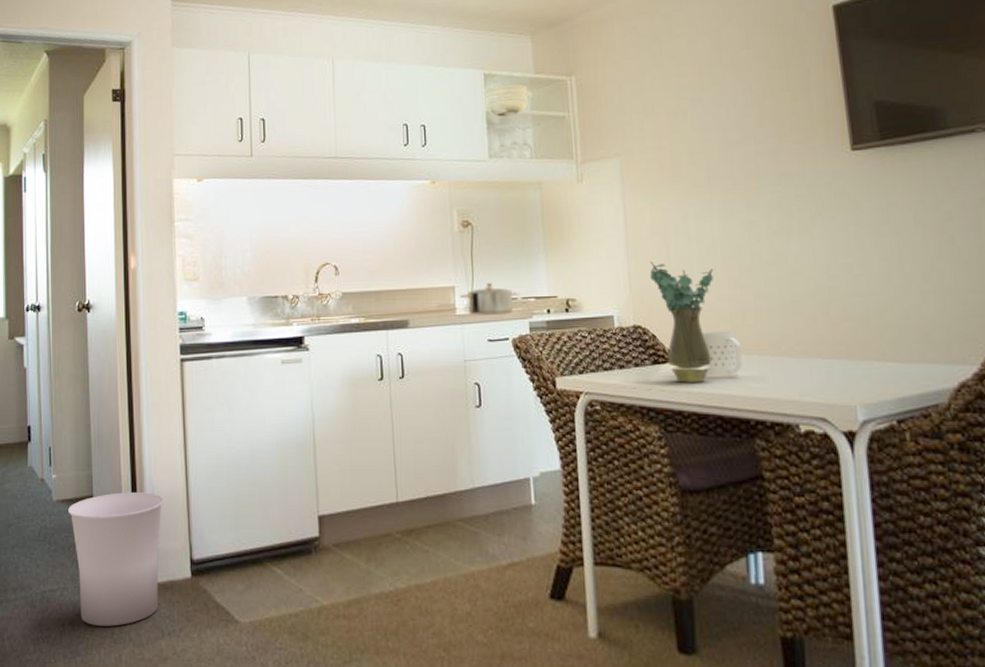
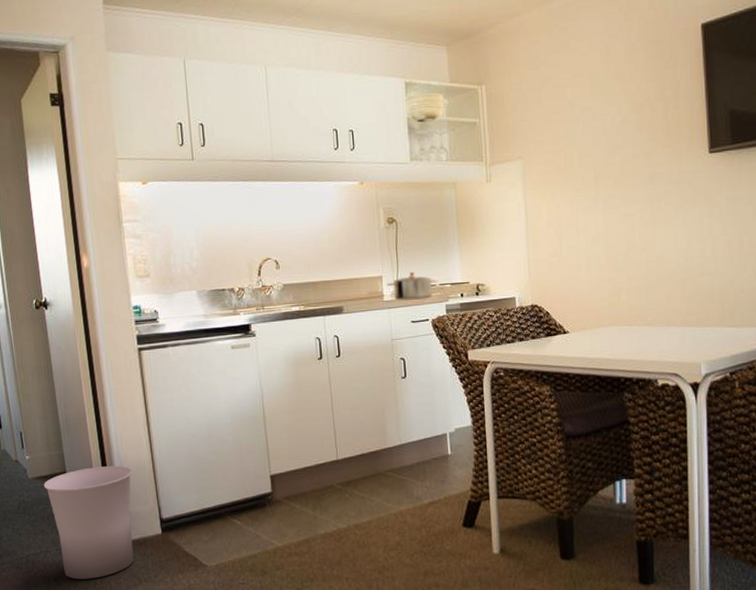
vase: present [649,261,713,383] -> none [545,250,596,351]
mug: present [702,331,743,378] -> none [586,306,617,346]

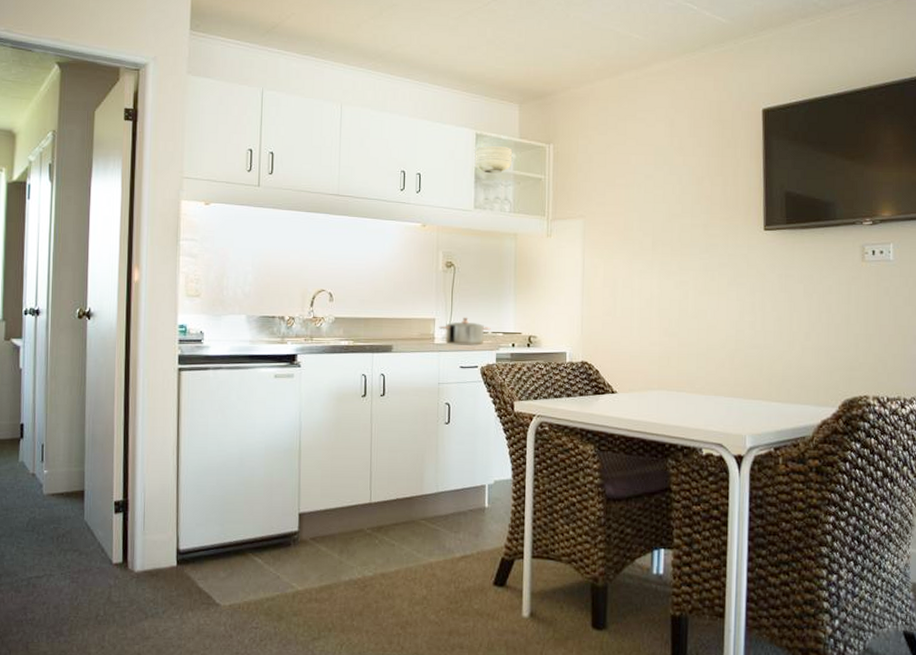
waste bin: present [44,466,134,580] -> none [58,488,155,609]

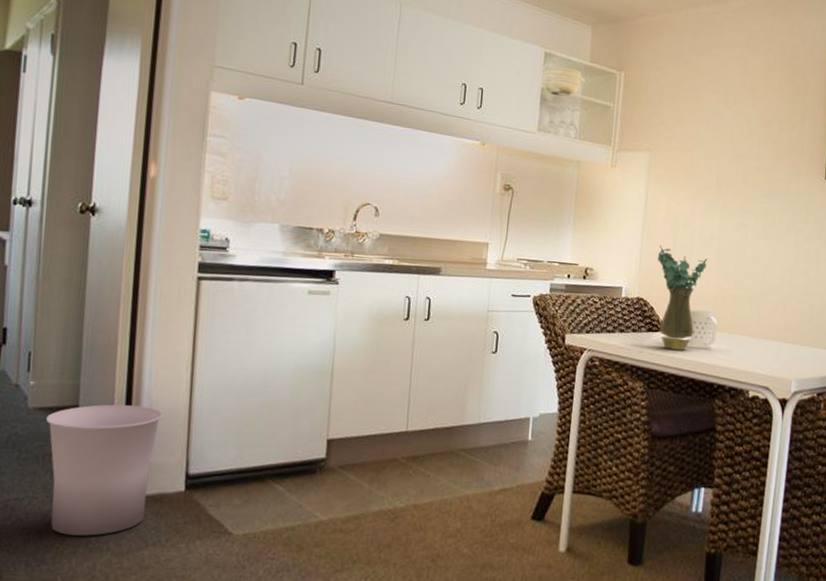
waste bin: none [58,488,155,609] -> present [46,404,163,536]
cooking pot: present [439,317,491,346] -> none [492,243,547,274]
vase: none [598,309,649,411] -> present [657,245,707,351]
mug: none [634,370,665,408] -> present [686,309,718,349]

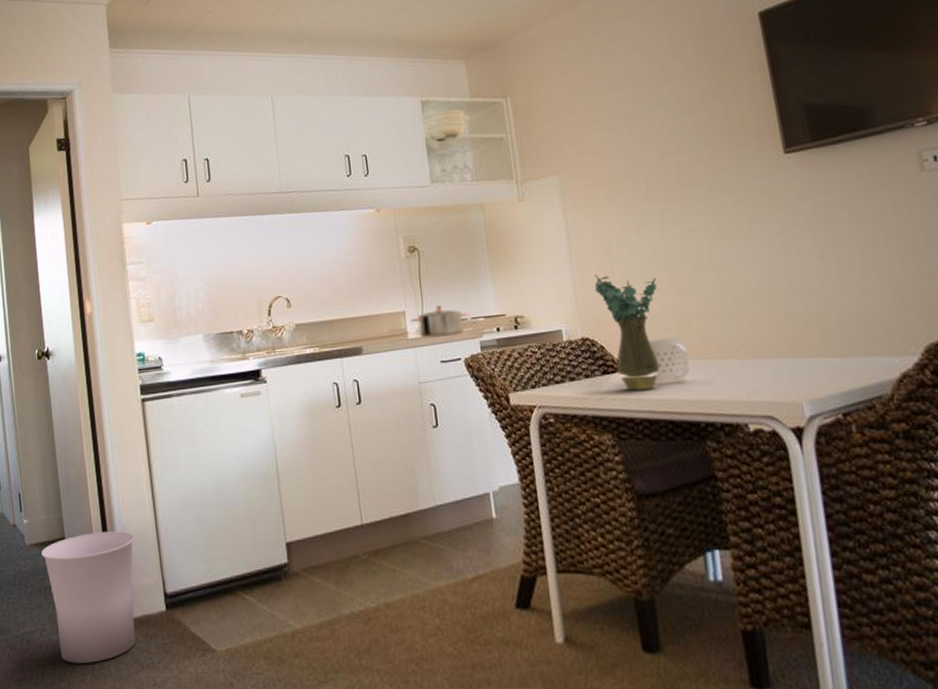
cooking pot: none [492,243,547,274] -> present [410,304,470,338]

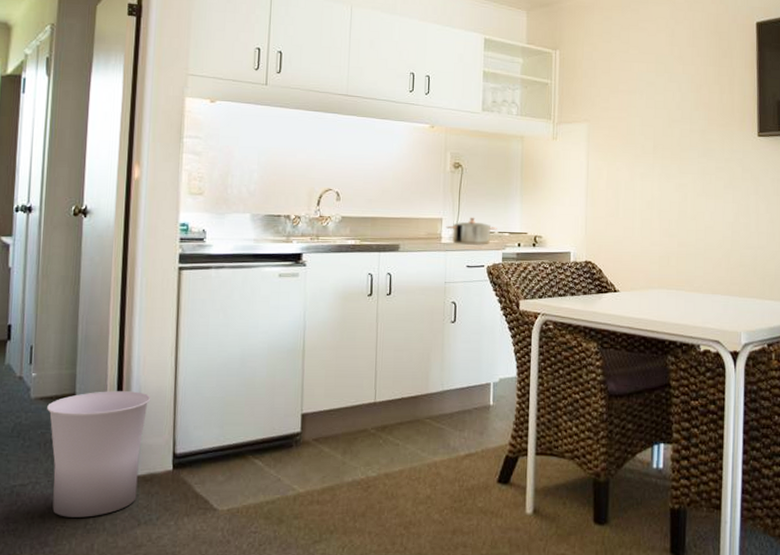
bowl: present [421,109,467,143] -> none [482,50,520,78]
vase: present [594,274,660,391] -> none [602,210,650,309]
mug: present [648,337,690,384] -> none [636,269,665,307]

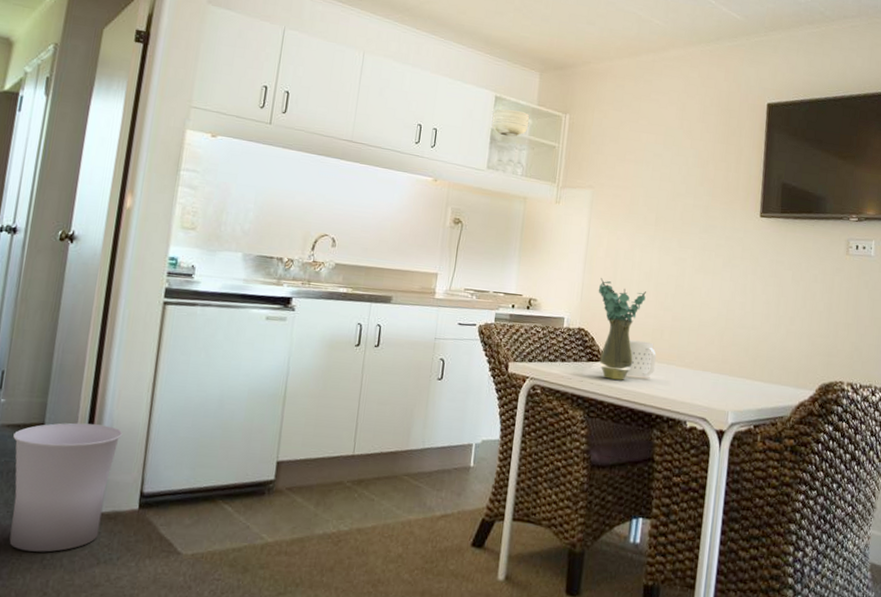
cooking pot: present [446,217,497,245] -> none [440,274,493,304]
bowl: none [482,50,520,78] -> present [491,109,530,137]
vase: none [602,210,650,309] -> present [598,278,646,380]
mug: none [636,269,665,307] -> present [625,340,656,379]

